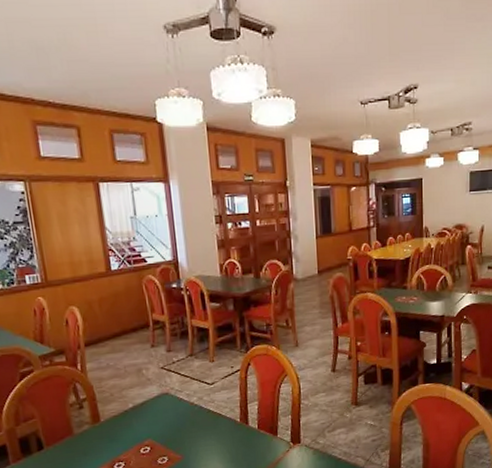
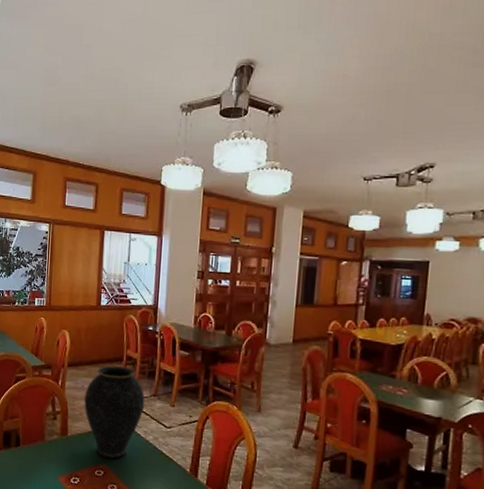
vase: none [112,333,183,433] -> present [84,366,145,459]

